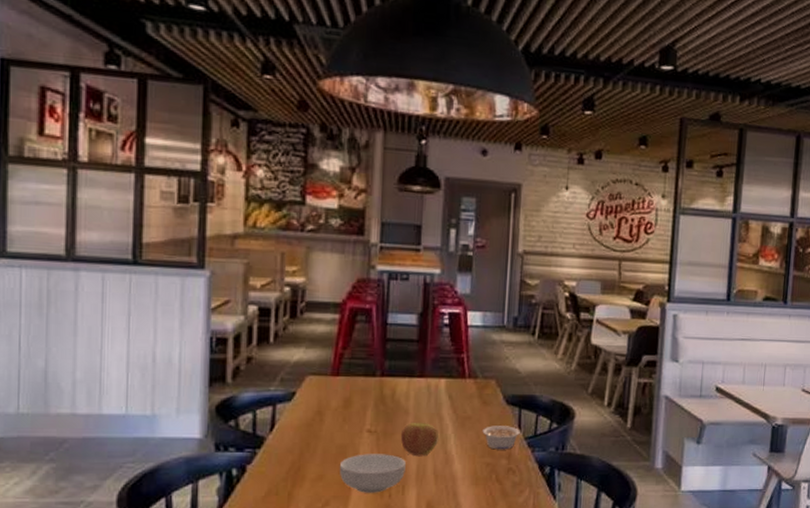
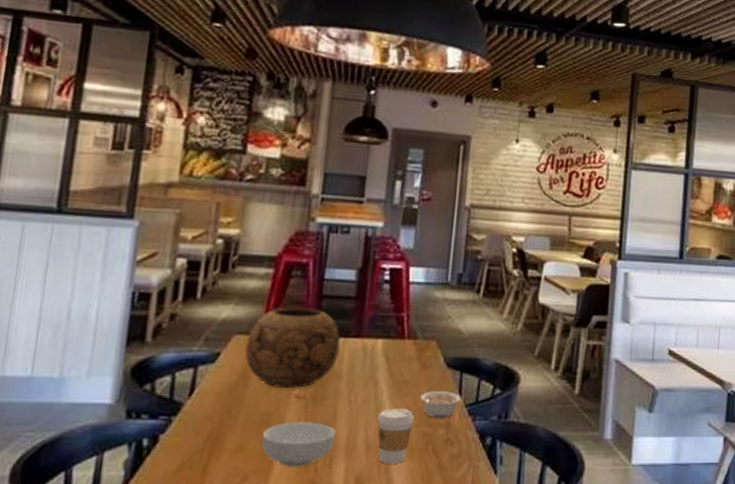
decorative bowl: none [318,350,407,425] -> present [245,307,341,389]
apple: present [400,423,439,457] -> none [331,388,373,426]
coffee cup: none [444,442,478,490] -> present [377,409,414,464]

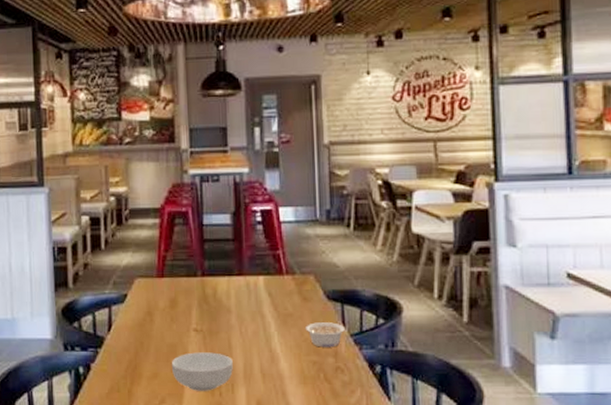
decorative bowl: present [245,307,341,389] -> none [146,252,227,324]
coffee cup: present [377,409,414,464] -> none [269,340,303,390]

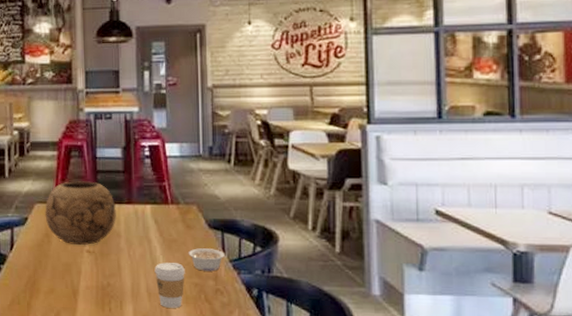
decorative bowl: none [146,252,227,324] -> present [45,181,117,246]
cereal bowl: present [171,352,233,391] -> none [66,271,122,307]
coffee cup: none [269,340,303,390] -> present [154,262,185,308]

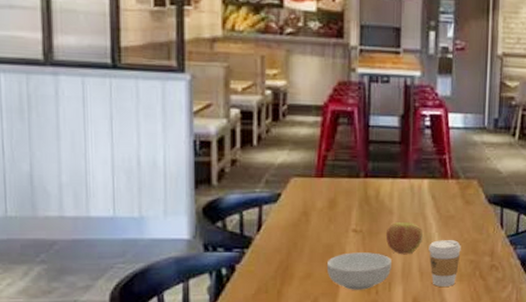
decorative bowl: present [45,181,117,246] -> none [303,152,391,225]
cereal bowl: none [66,271,122,307] -> present [326,252,391,290]
apple: none [115,245,148,276] -> present [385,222,423,255]
legume: present [188,248,225,272] -> none [466,224,502,248]

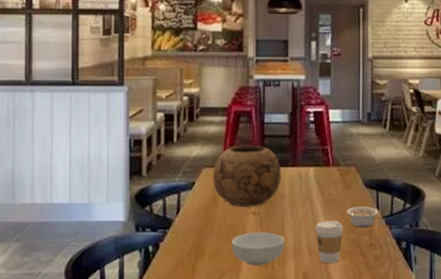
decorative bowl: none [303,152,391,225] -> present [212,146,282,208]
apple: present [385,222,423,255] -> none [279,205,310,234]
legume: none [466,224,502,248] -> present [347,206,379,227]

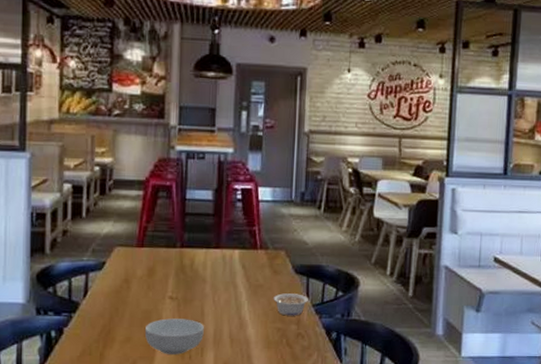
decorative bowl: present [212,146,282,208] -> none [125,223,204,292]
coffee cup: present [315,221,343,263] -> none [239,308,269,353]

